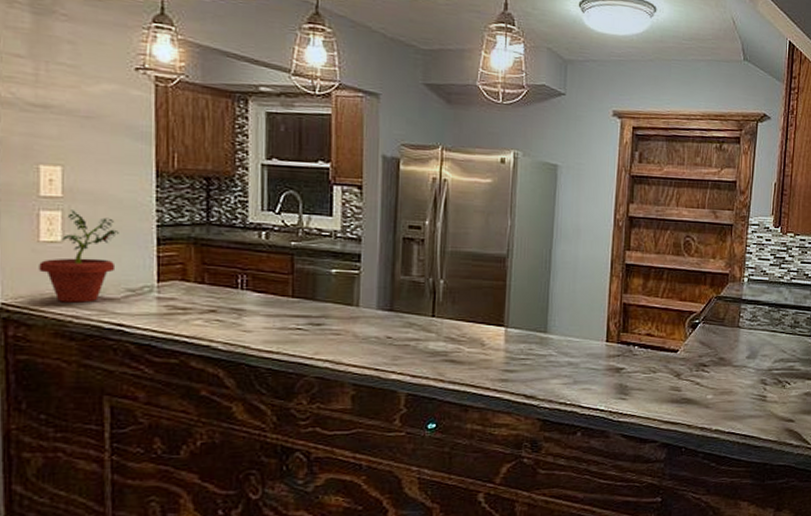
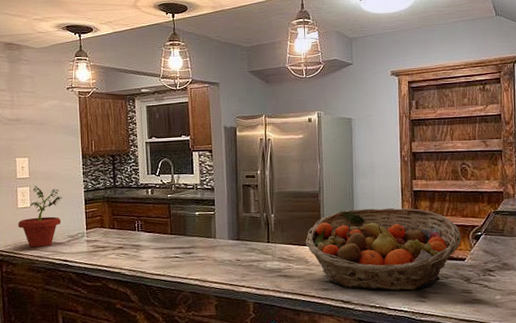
fruit basket: none [482,281,676,386] -> present [305,208,461,291]

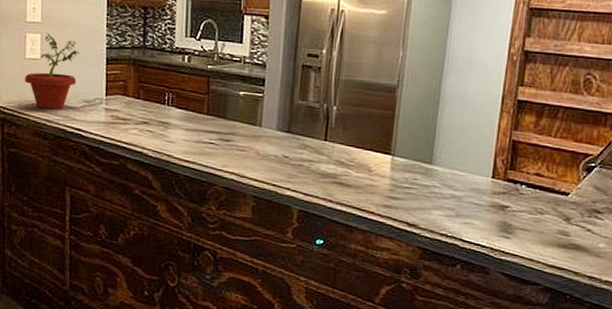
fruit basket: present [305,208,461,291] -> none [371,113,569,223]

